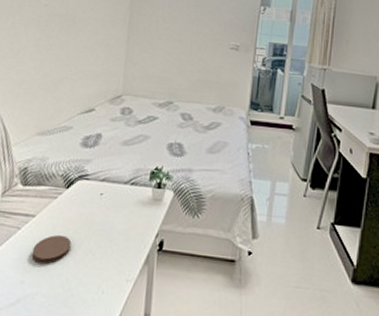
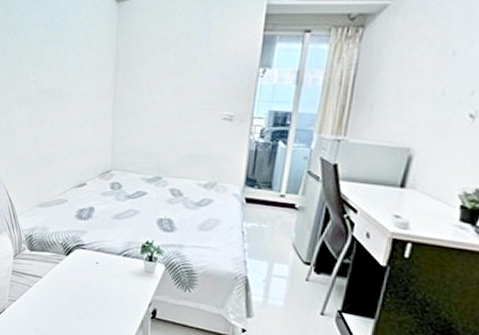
coaster: present [31,234,72,265] -> none [42,294,74,319]

